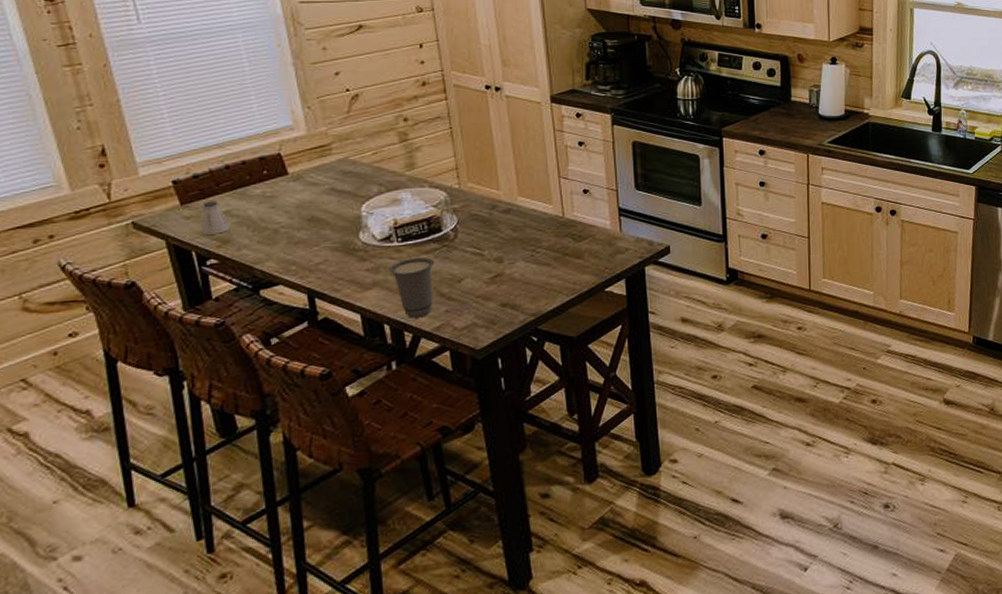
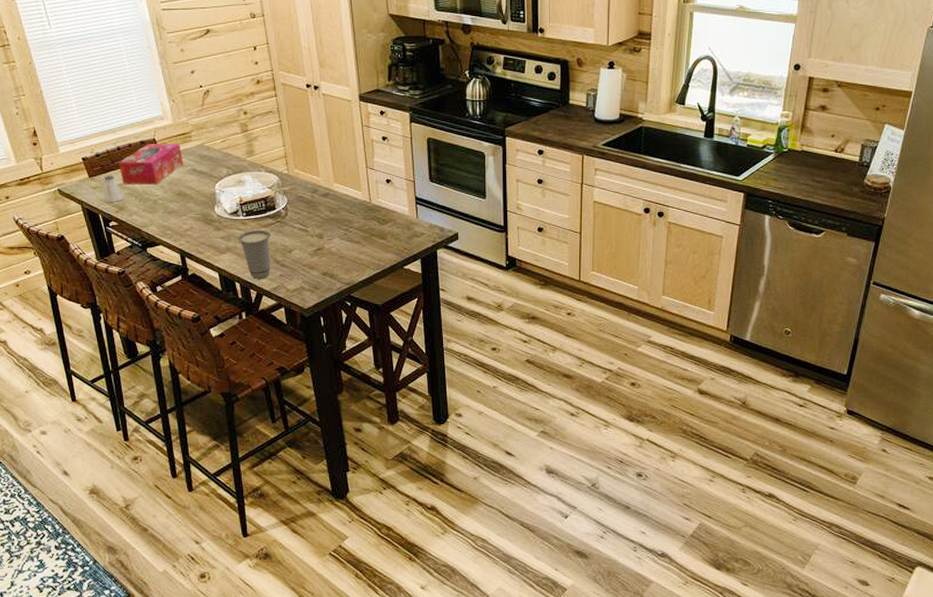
tissue box: none [224,159,319,212] -> present [118,144,184,185]

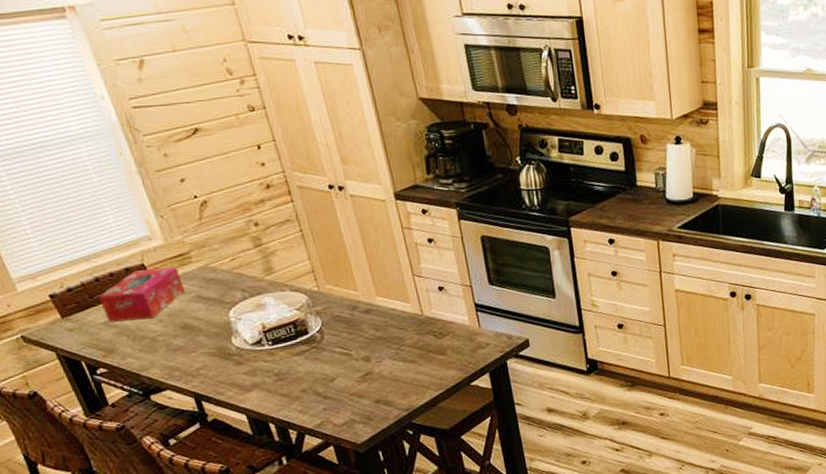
saltshaker: present [103,175,124,202] -> none [81,312,112,346]
cup: present [238,230,270,279] -> none [265,359,311,417]

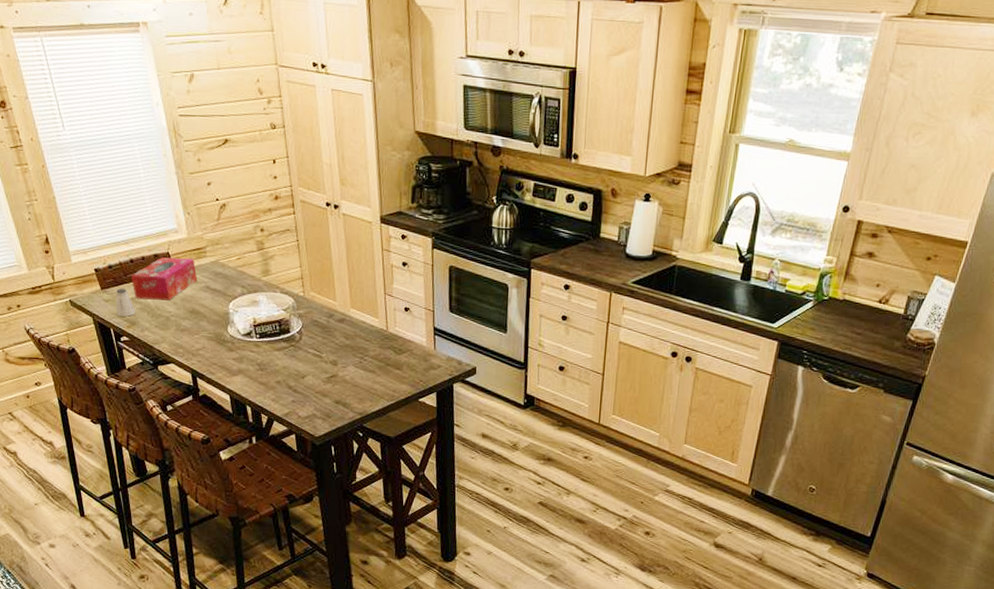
saltshaker: none [81,312,112,346] -> present [115,288,136,316]

